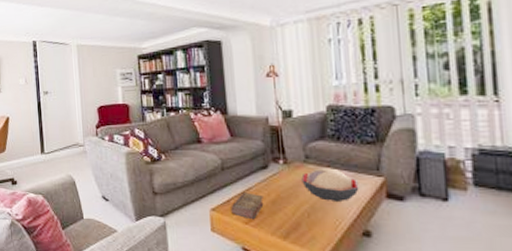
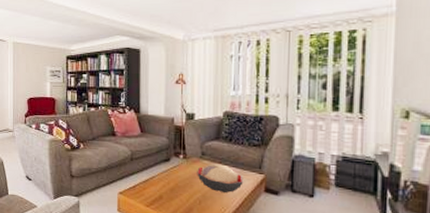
book: present [231,192,264,220] -> none [136,180,164,204]

